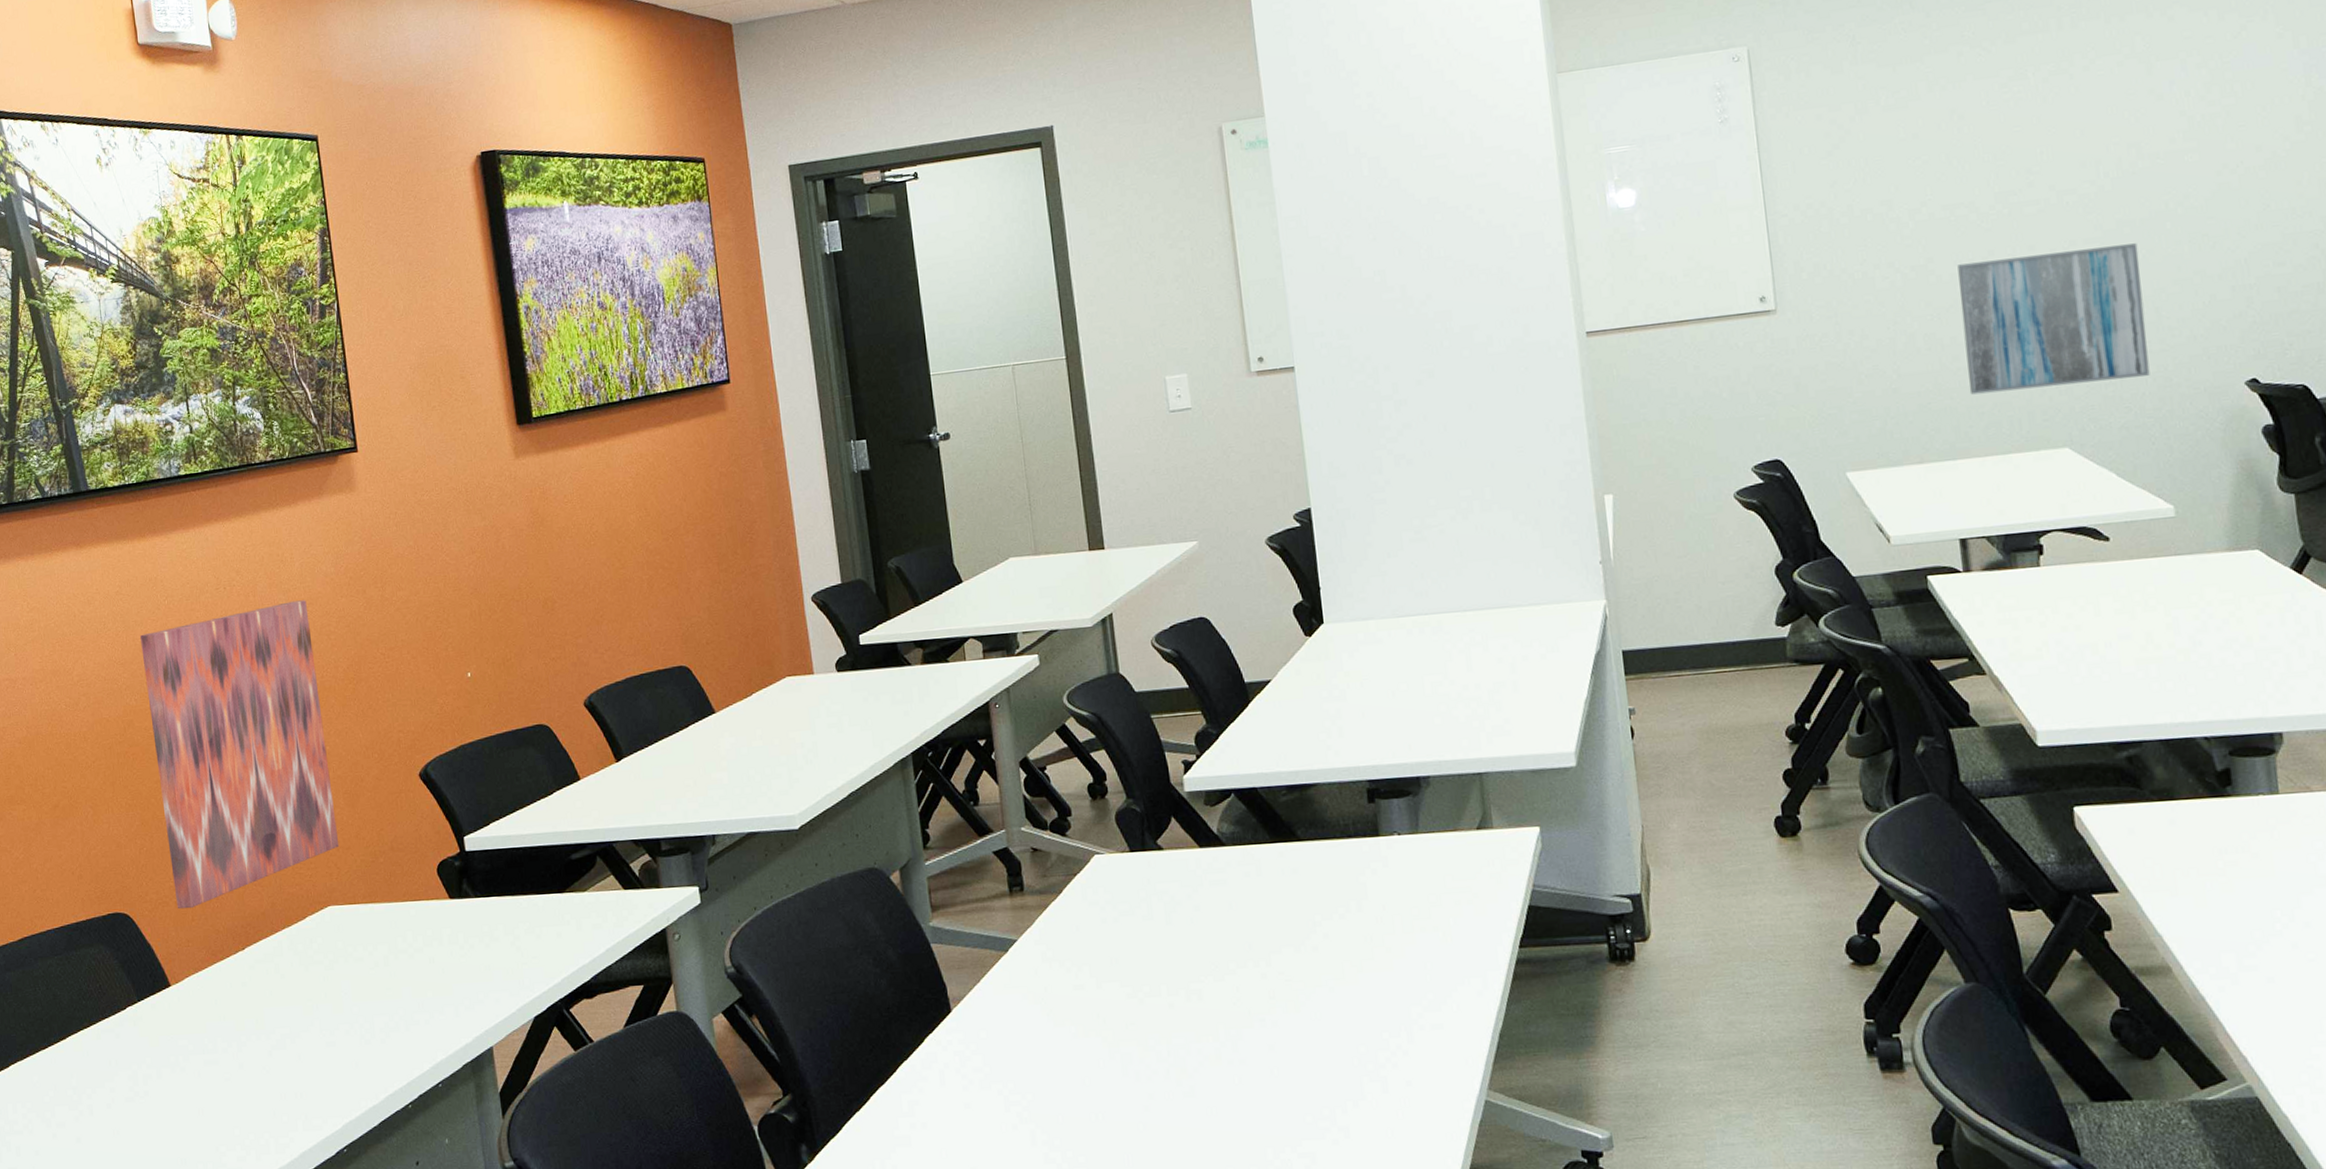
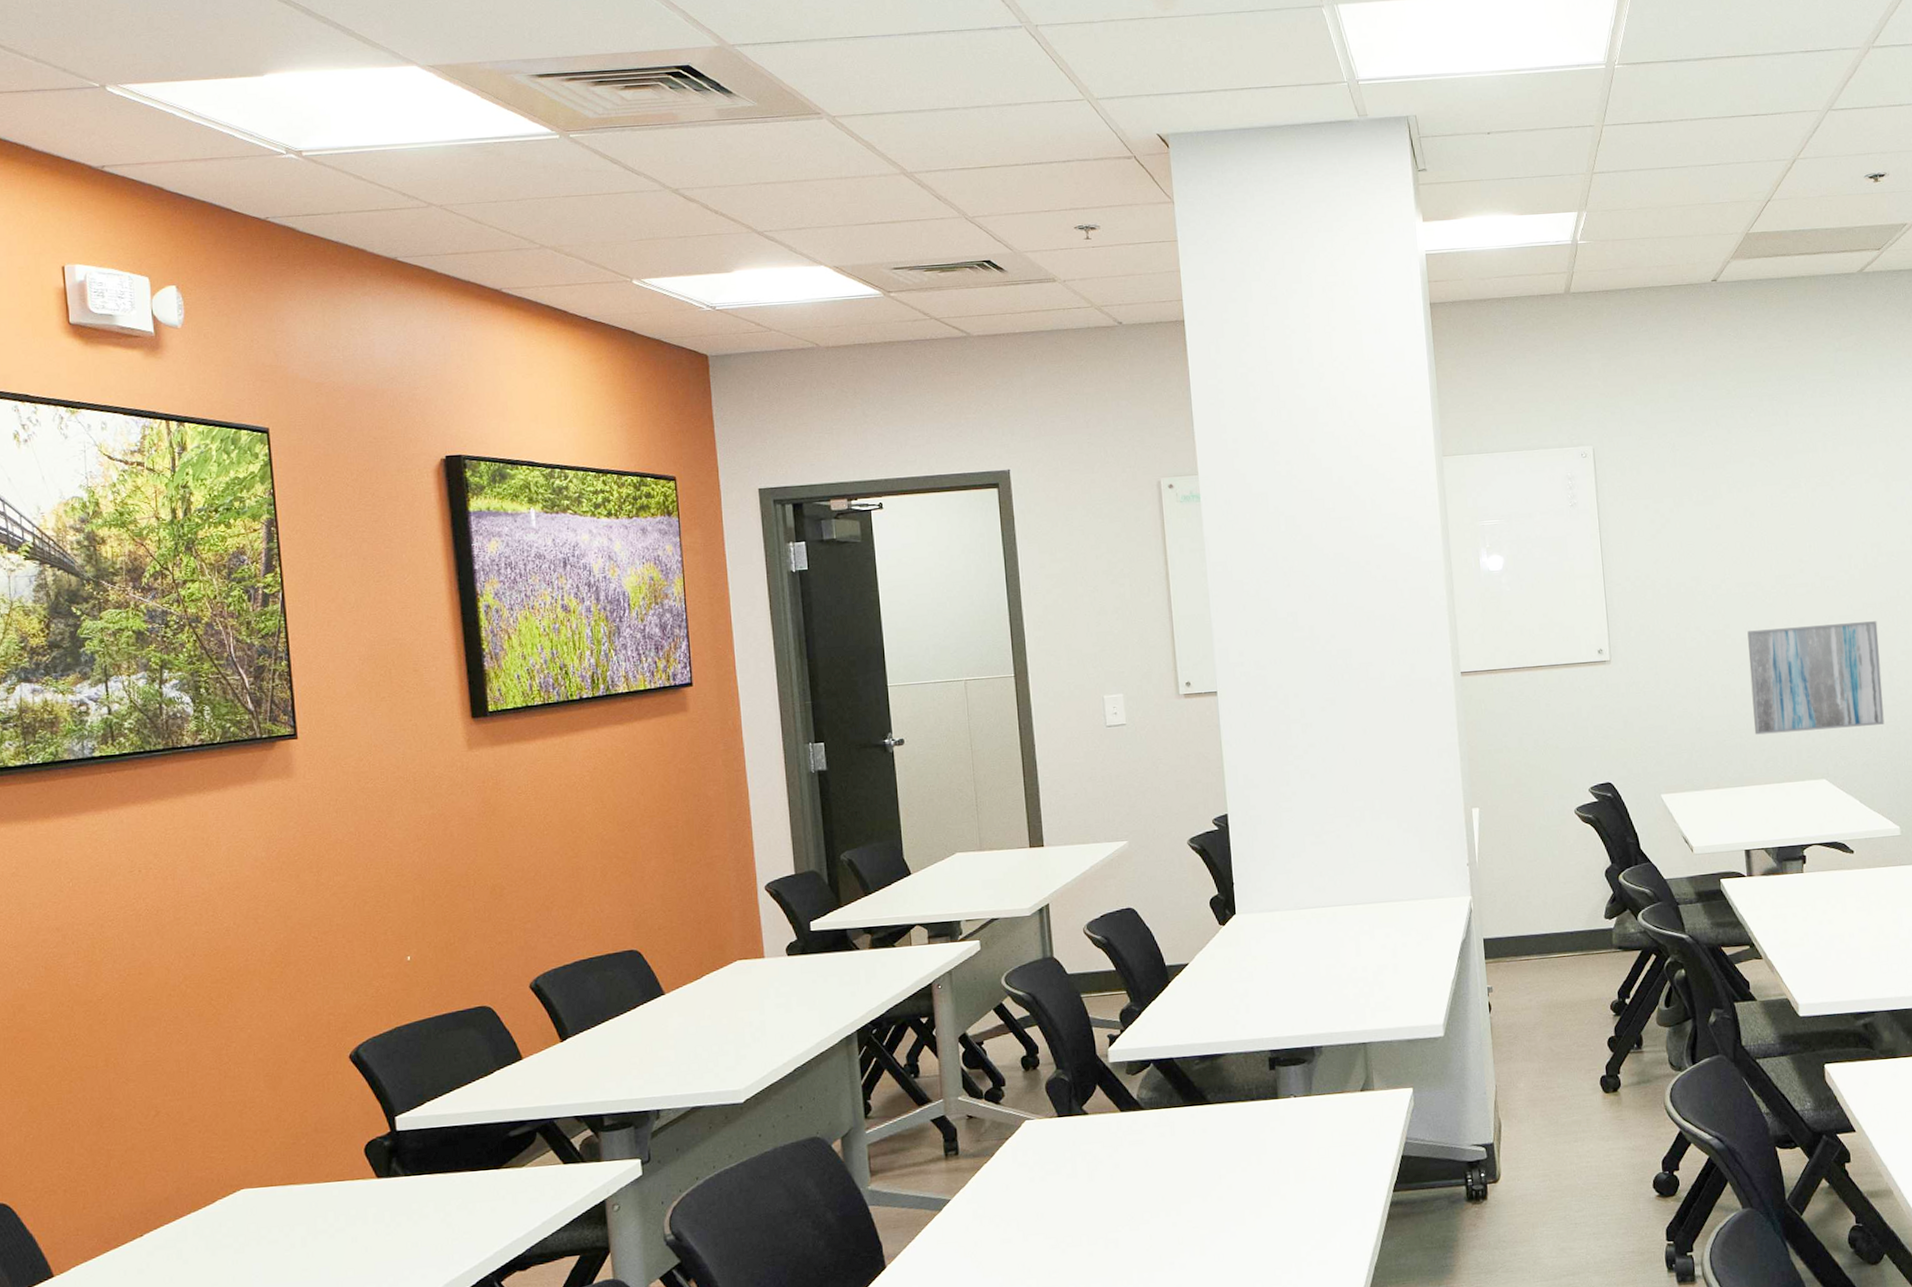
wall art: present [140,600,339,910] -> none [38,884,257,1198]

